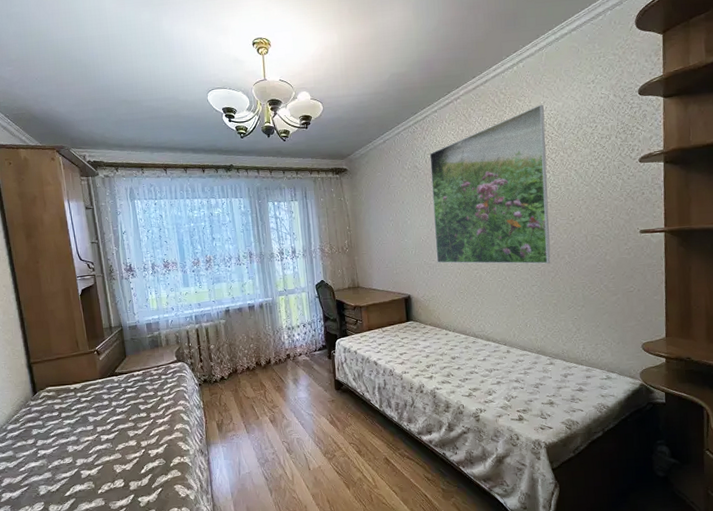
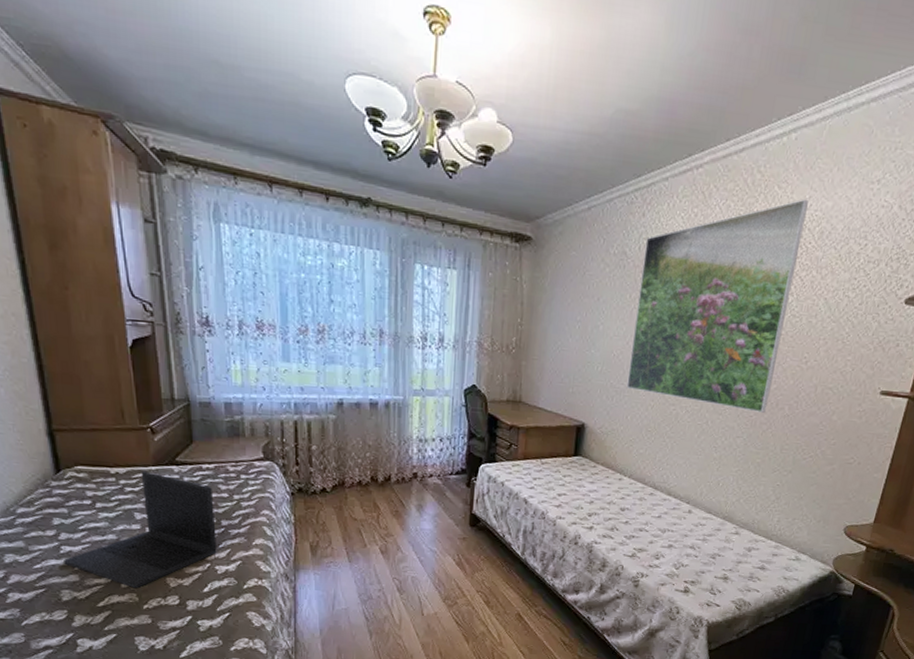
laptop: none [40,384,149,478] -> present [64,471,217,589]

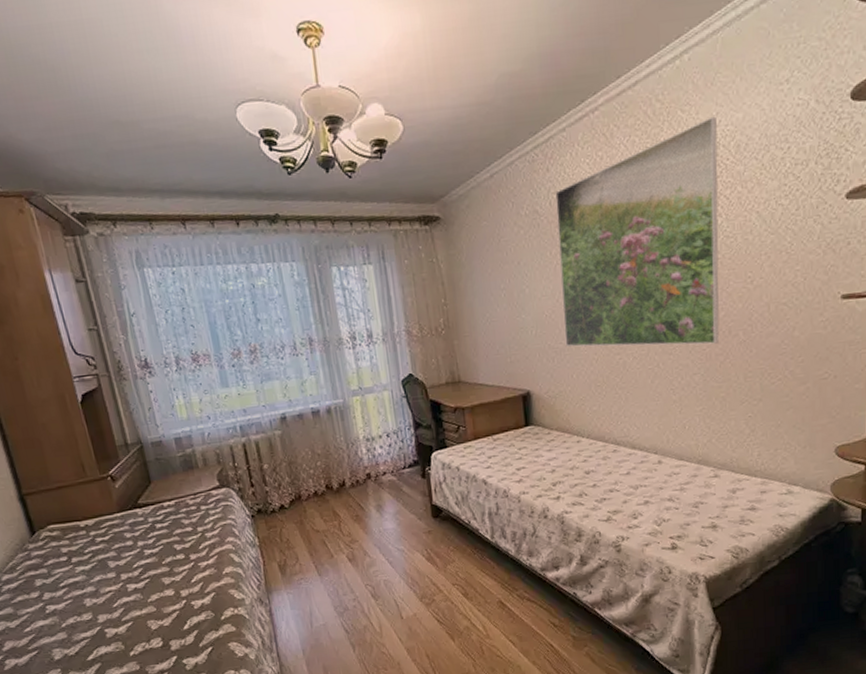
laptop: present [64,471,217,589] -> none [50,519,191,637]

